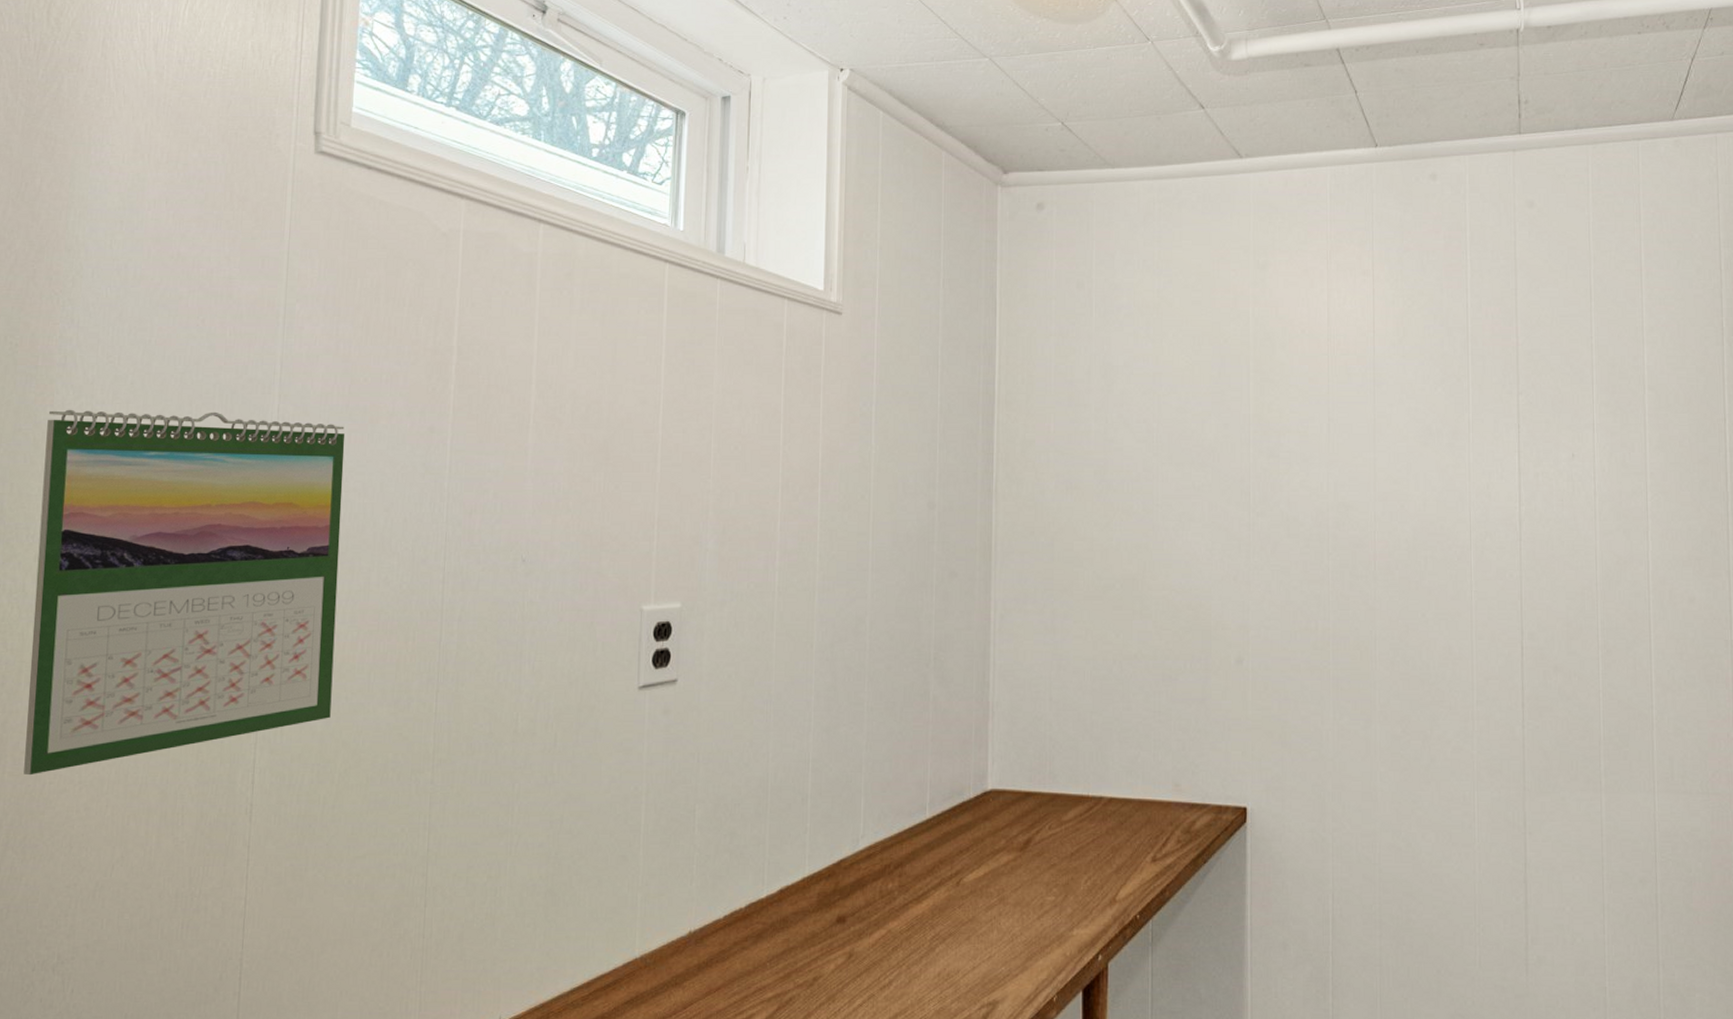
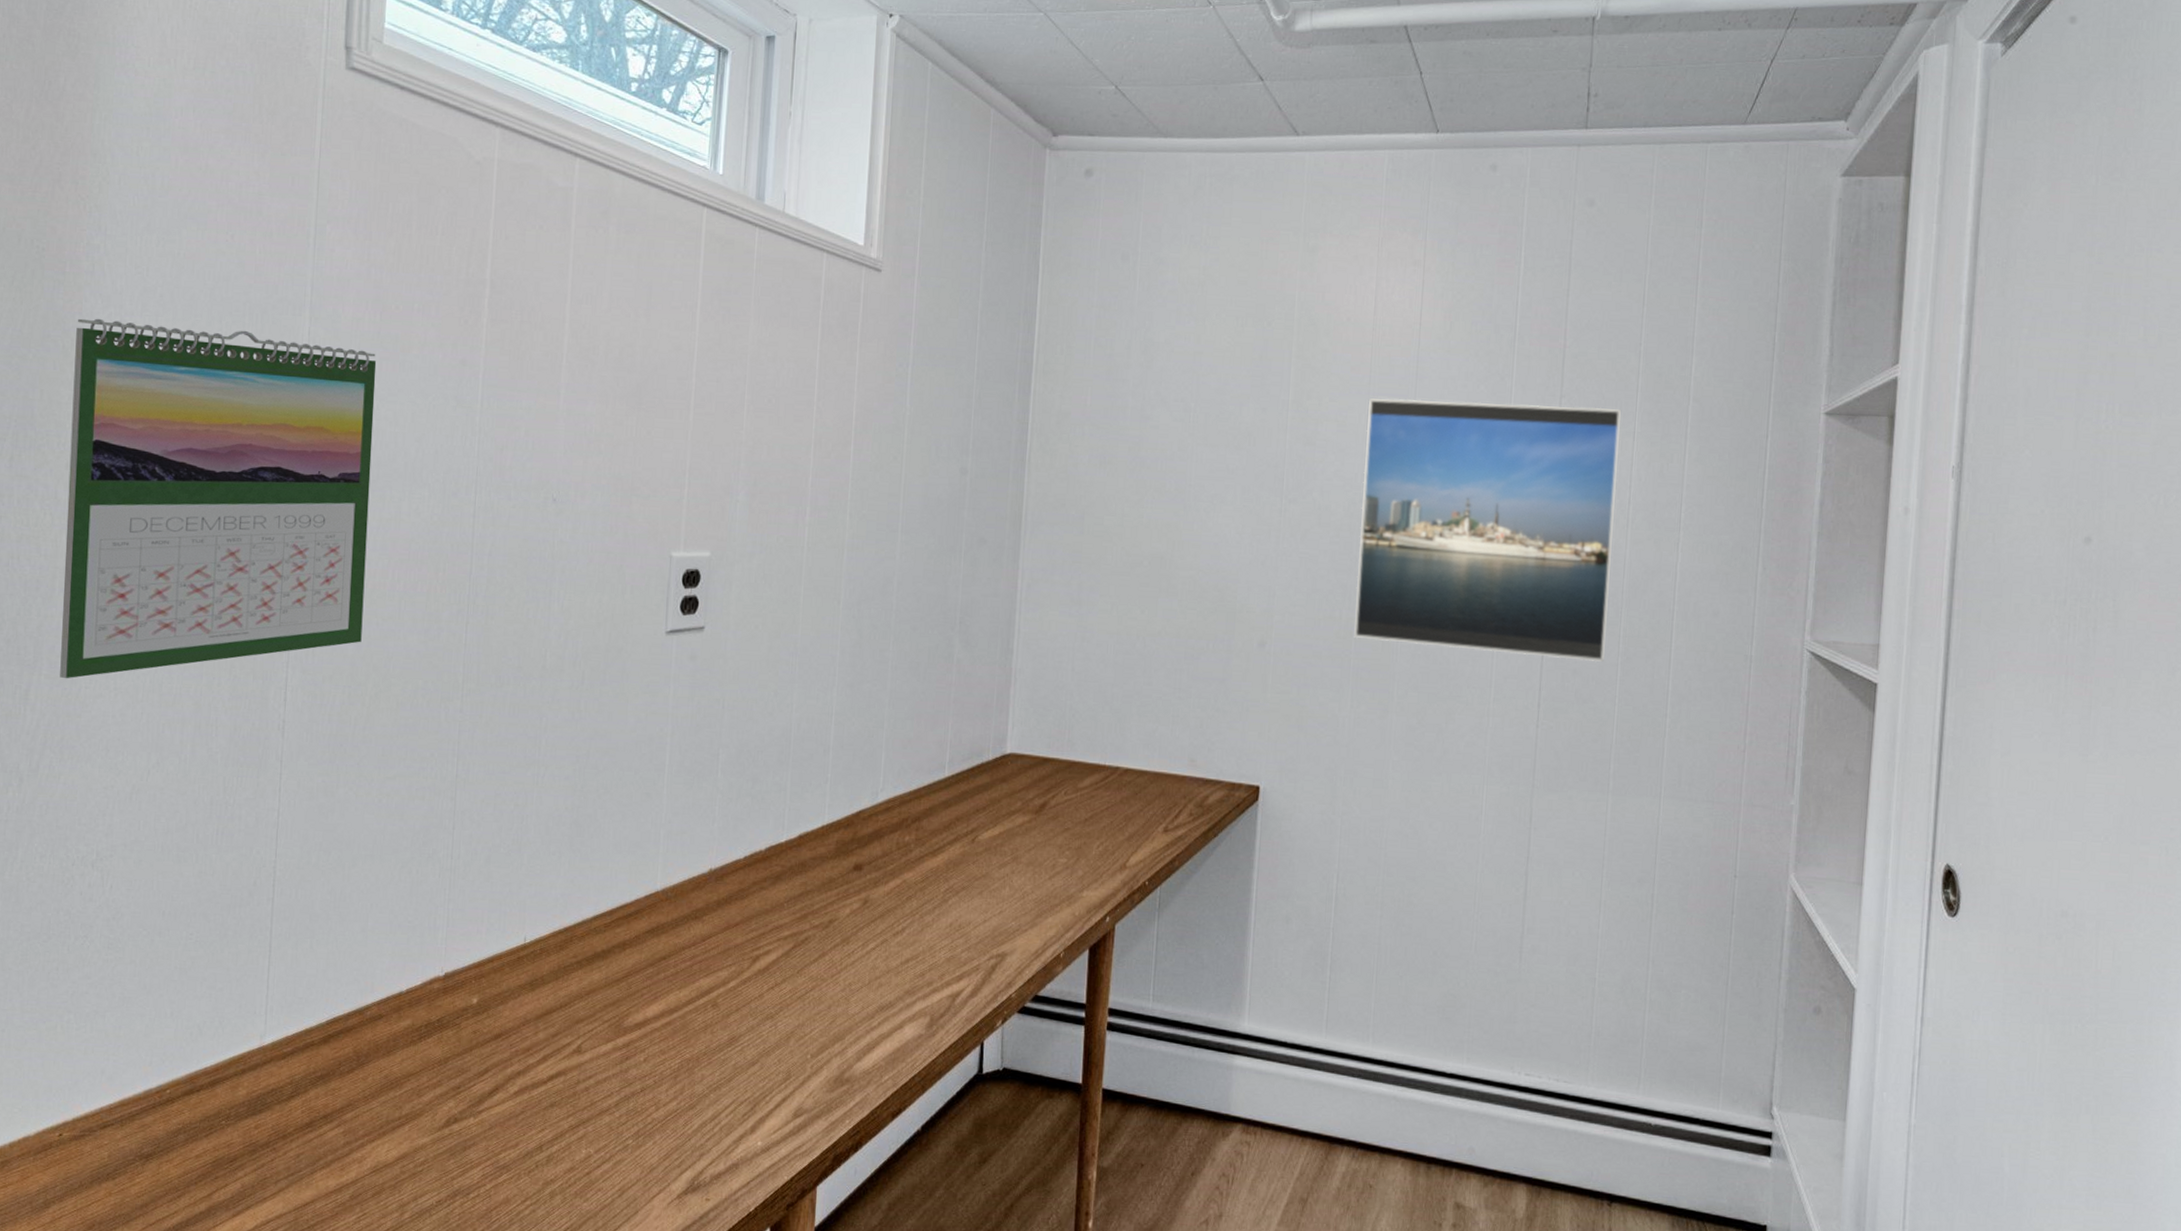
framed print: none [1328,402,1584,658] -> present [1354,398,1621,663]

